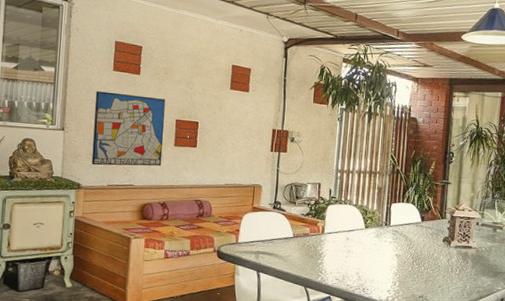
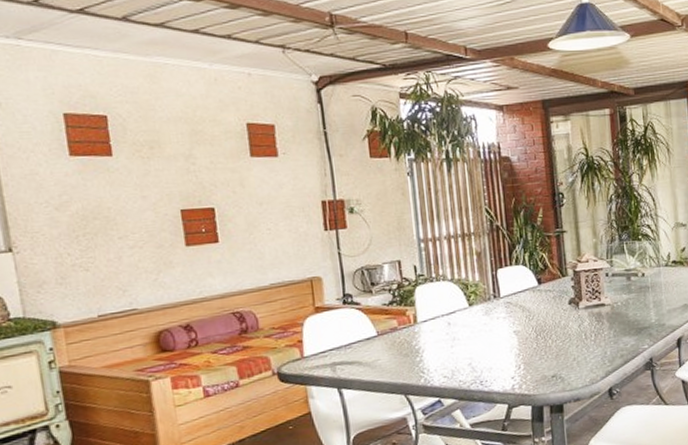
wall art: present [91,91,166,166] -> none [49,184,173,293]

